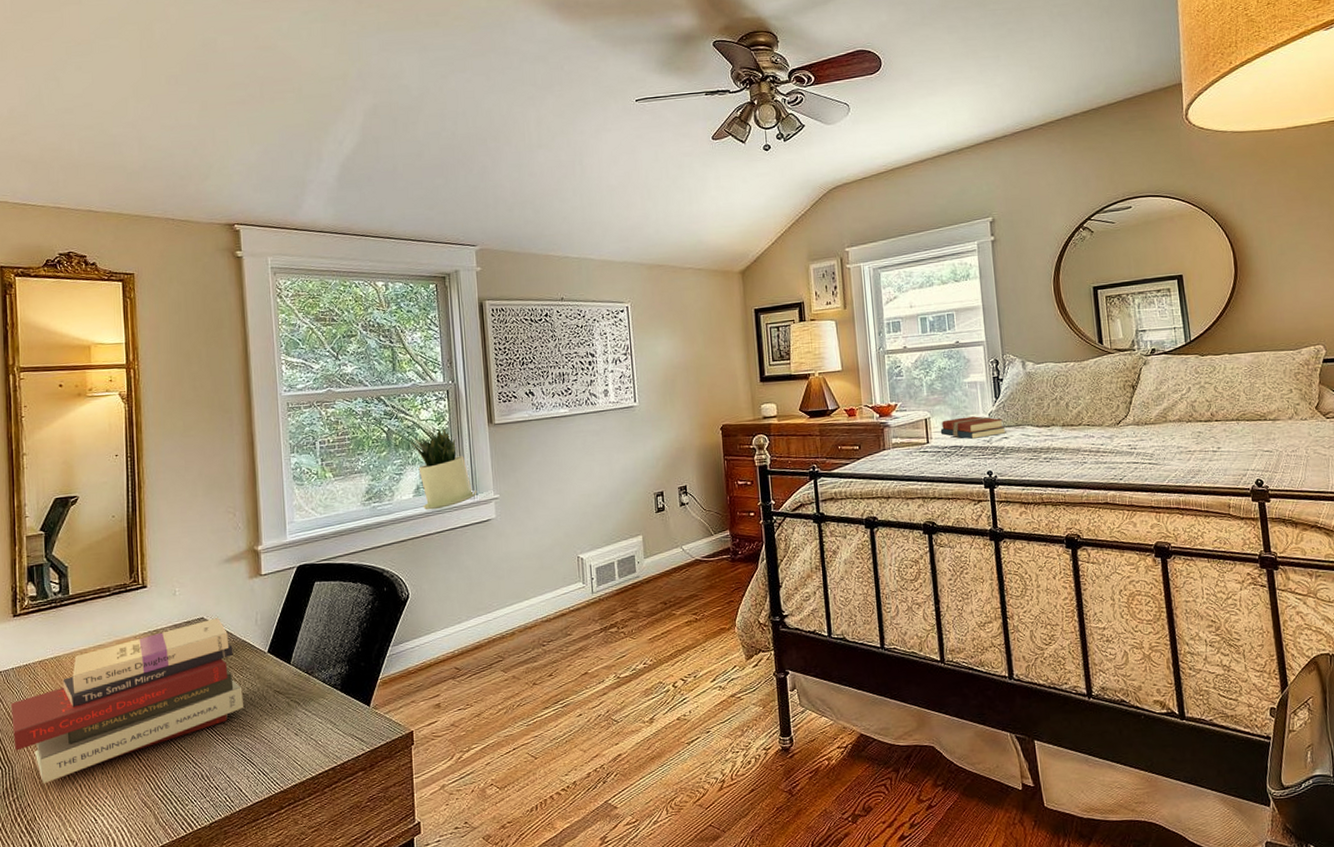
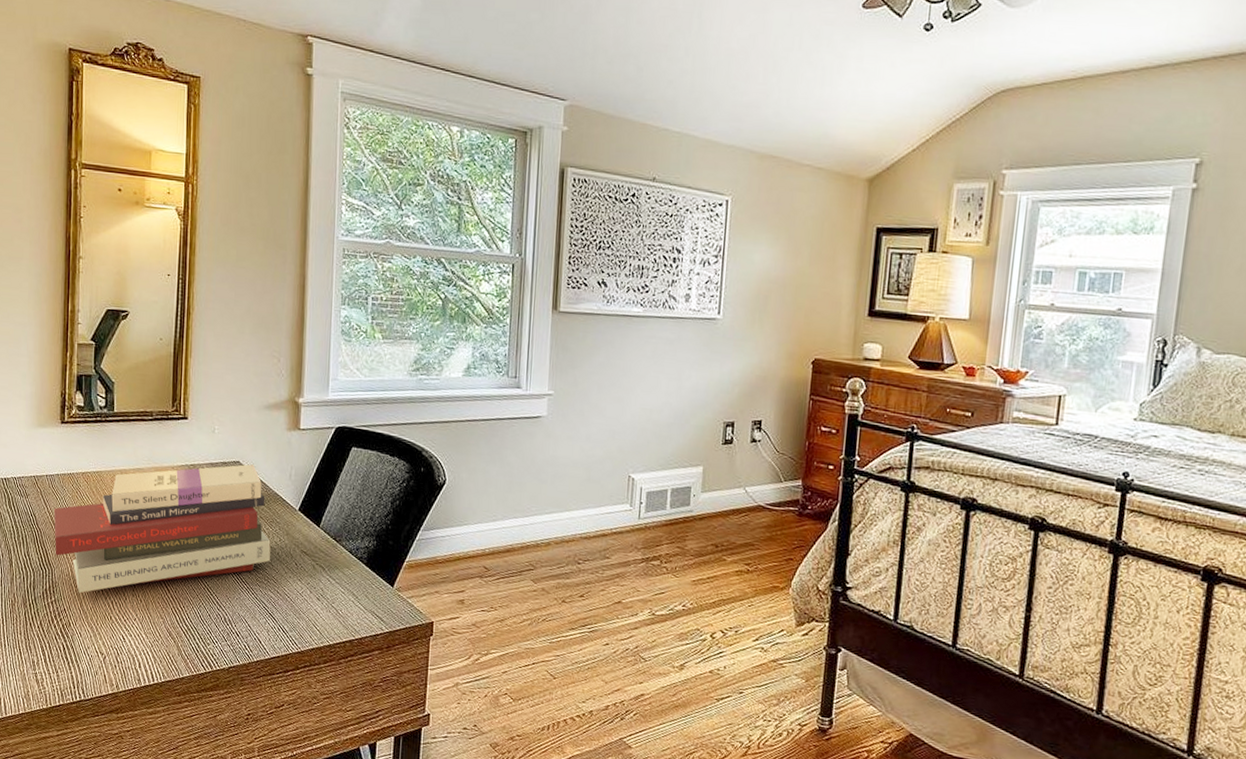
planter: present [409,429,477,510] -> none [466,307,531,395]
books: present [940,416,1006,440] -> none [1074,401,1158,432]

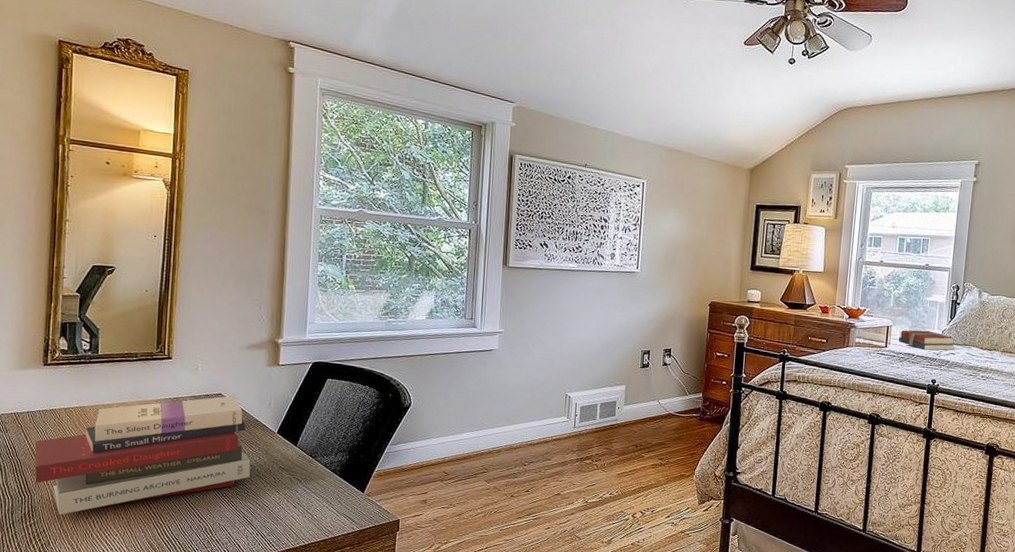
books: none [1074,401,1158,432] -> present [898,330,955,351]

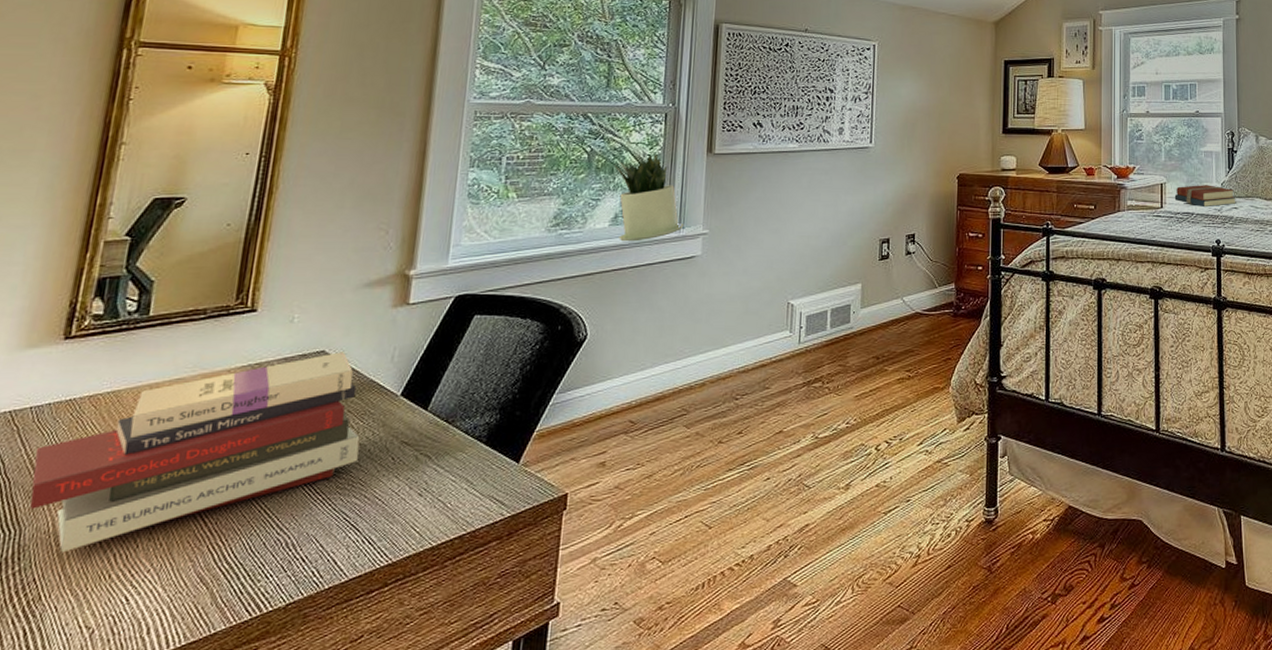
planter: none [429,263,485,334] -> present [614,155,684,242]

